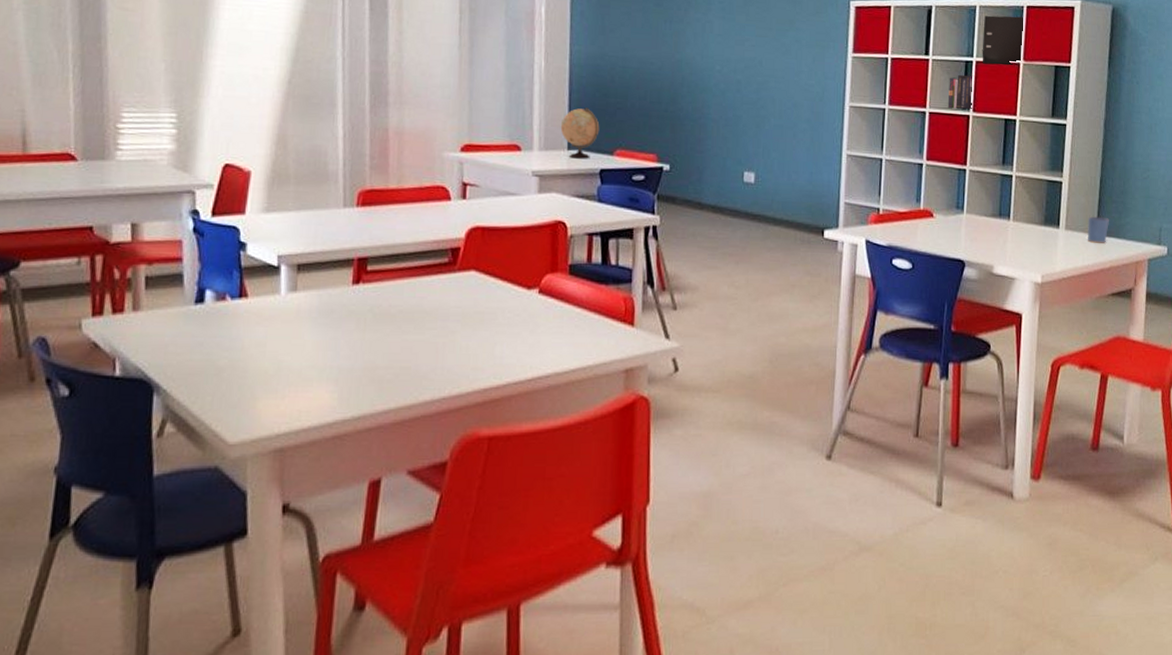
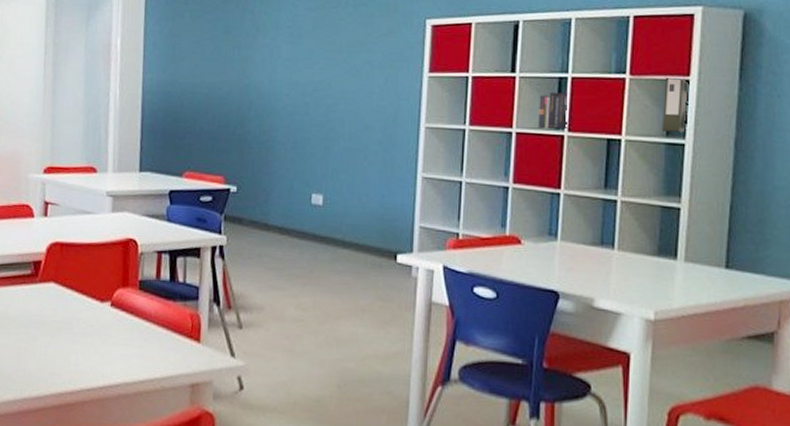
globe: present [560,108,600,159] -> none [133,132,170,181]
binder: present [982,16,1023,66] -> none [578,27,629,81]
binder: none [1049,62,1069,114] -> present [663,75,688,133]
mug: present [1088,216,1109,243] -> none [714,247,743,279]

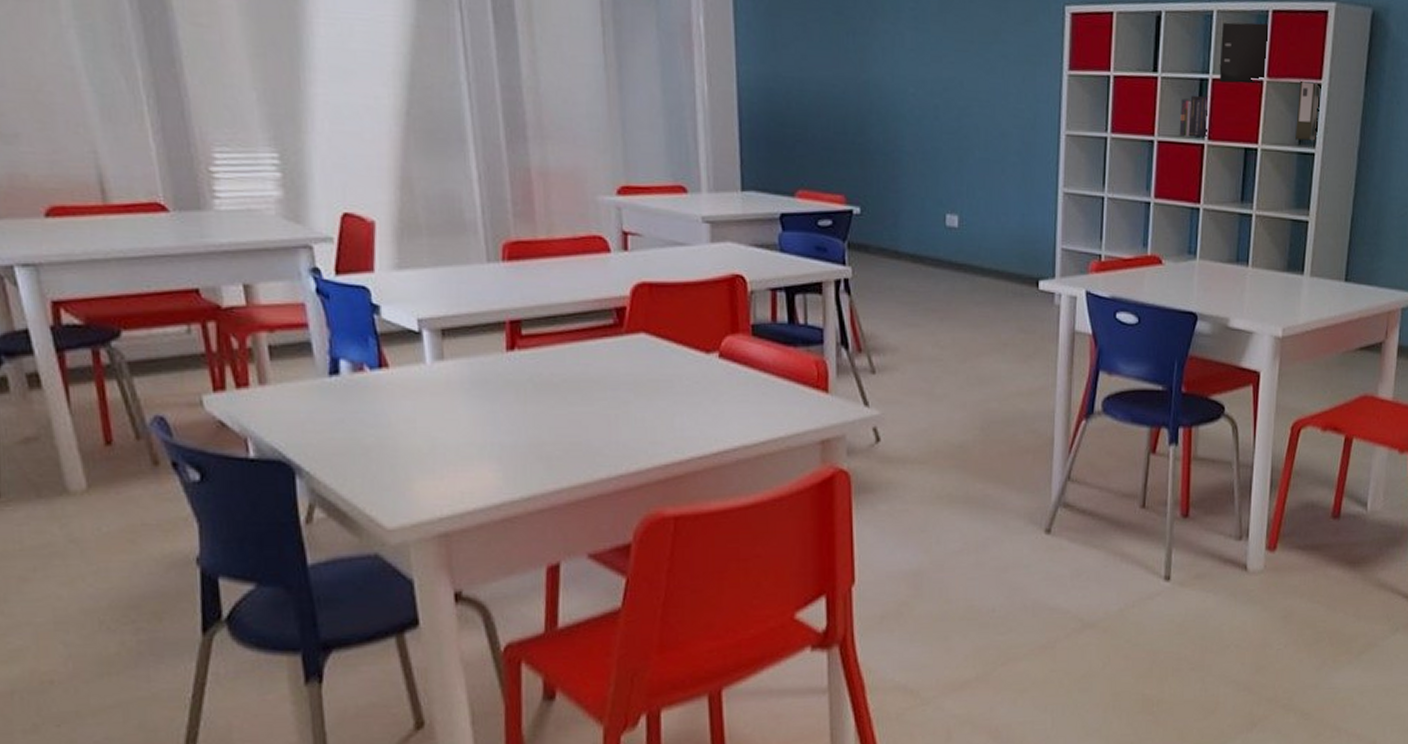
binder: none [578,27,629,81] -> present [1219,22,1268,84]

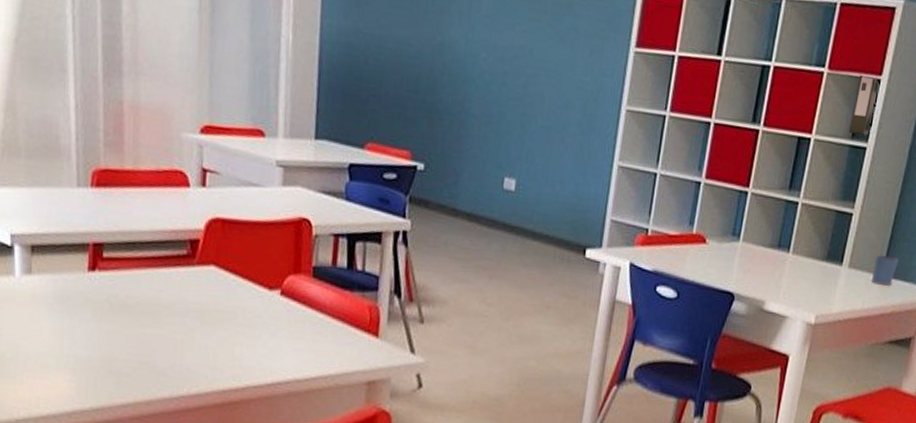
books: present [1179,95,1210,138] -> none [735,81,771,124]
binder: present [1219,22,1268,84] -> none [780,12,835,74]
mug: none [1335,260,1360,291] -> present [871,254,899,286]

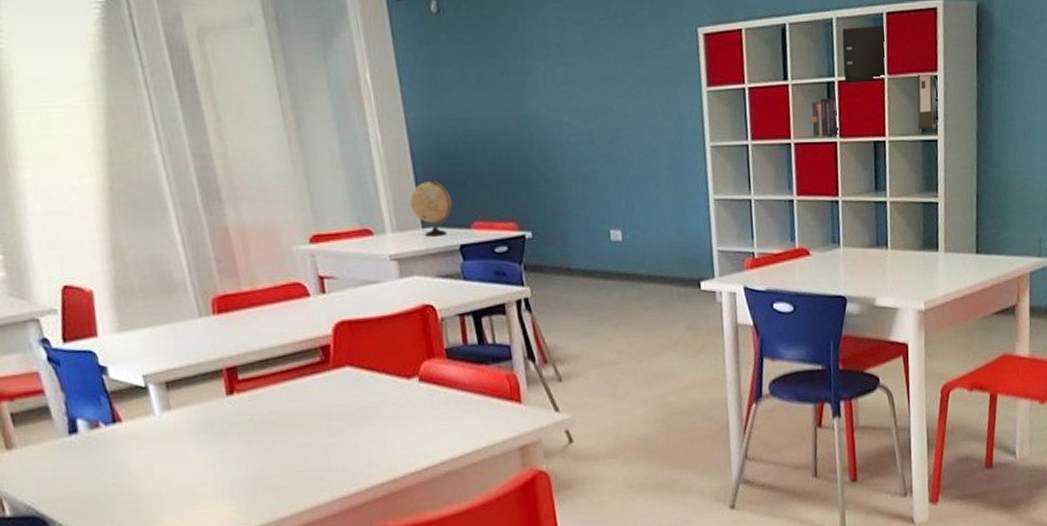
globe: none [307,92,351,151] -> present [410,180,452,237]
books: none [735,81,771,124] -> present [811,97,839,137]
binder: none [780,12,835,74] -> present [842,25,885,83]
mug: present [871,254,899,286] -> none [966,234,989,263]

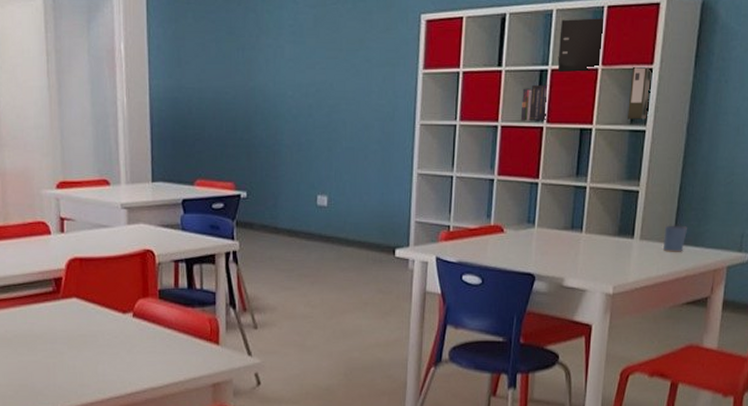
globe: present [410,180,452,237] -> none [144,140,180,190]
mug: none [966,234,989,263] -> present [663,225,687,252]

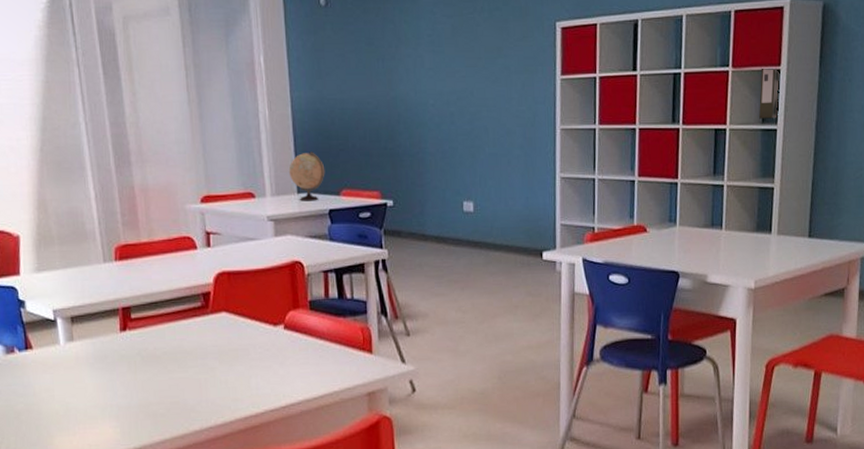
globe: none [144,140,180,190] -> present [288,152,325,201]
books: present [520,84,549,121] -> none [657,87,683,123]
binder: present [557,18,603,72] -> none [690,22,731,75]
mug: present [663,225,687,252] -> none [800,219,821,246]

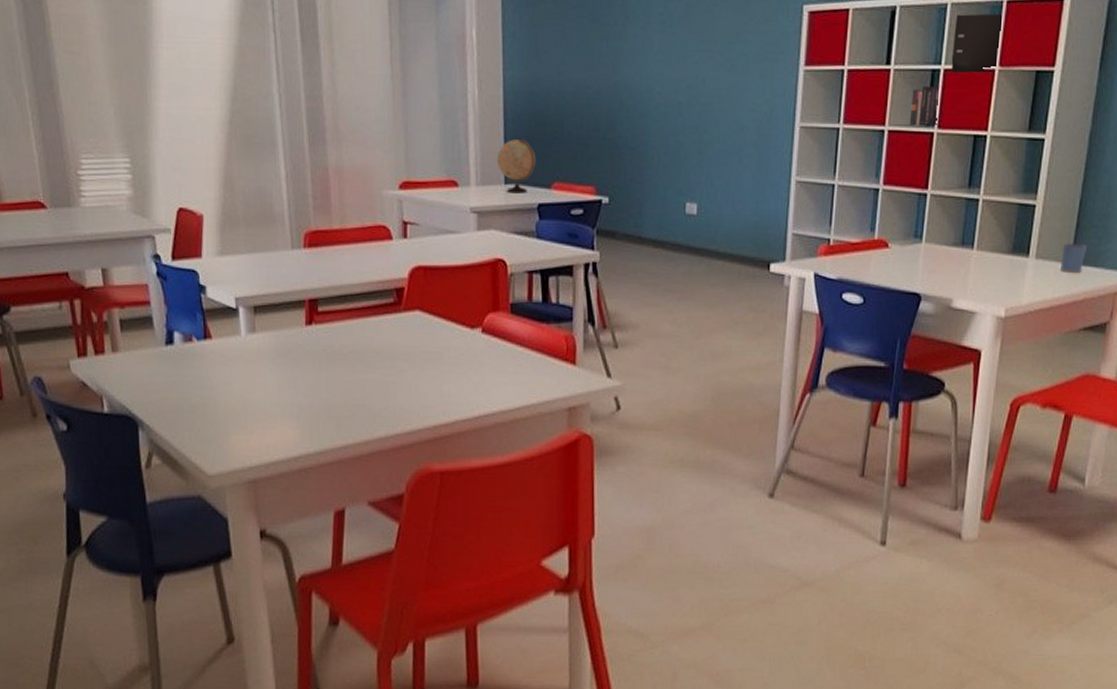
books: none [657,87,683,123] -> present [909,85,942,126]
binder: none [690,22,731,75] -> present [951,13,1002,73]
binder: present [759,66,779,119] -> none [1026,66,1053,127]
mug: none [800,219,821,246] -> present [1060,243,1087,273]

